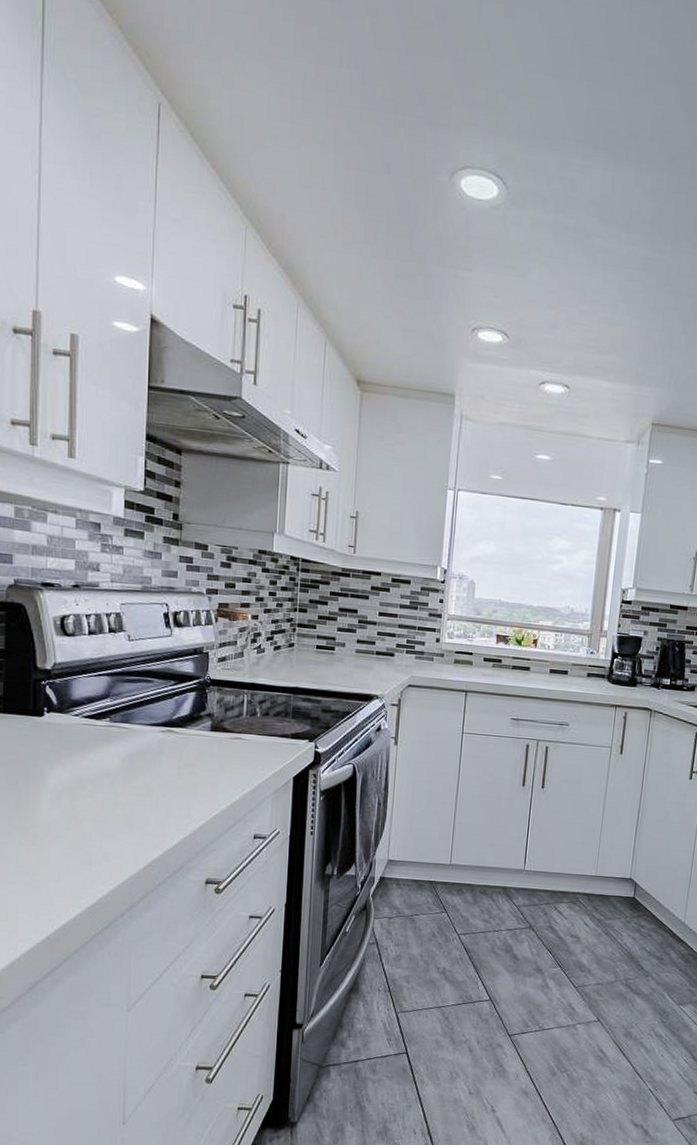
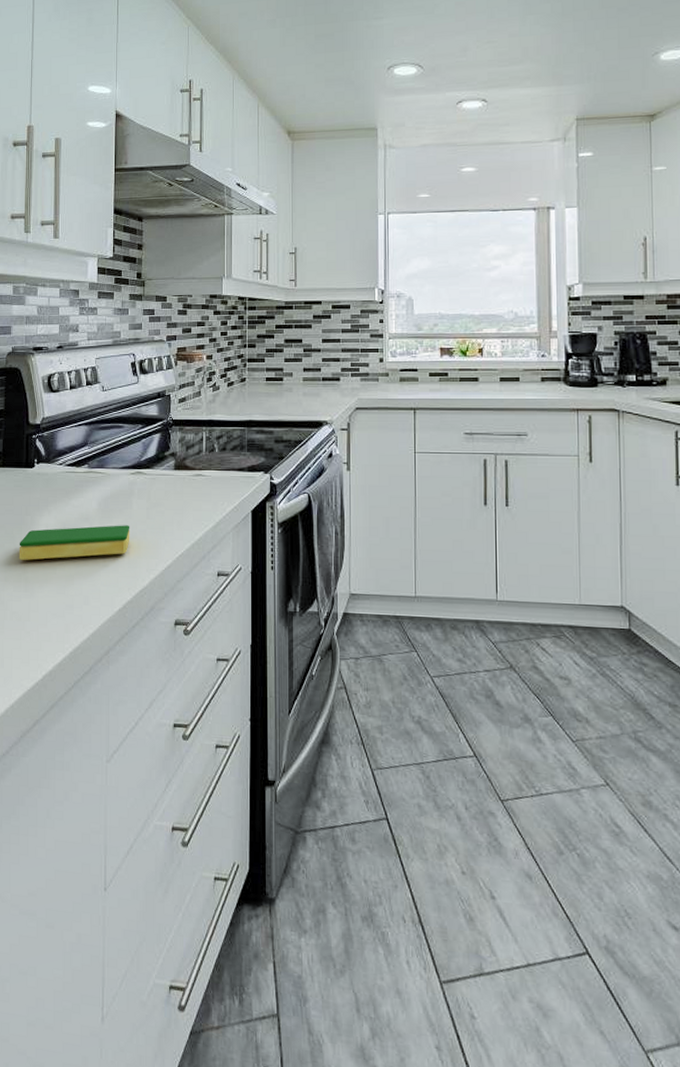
dish sponge: none [25,782,159,814] -> present [19,525,130,560]

